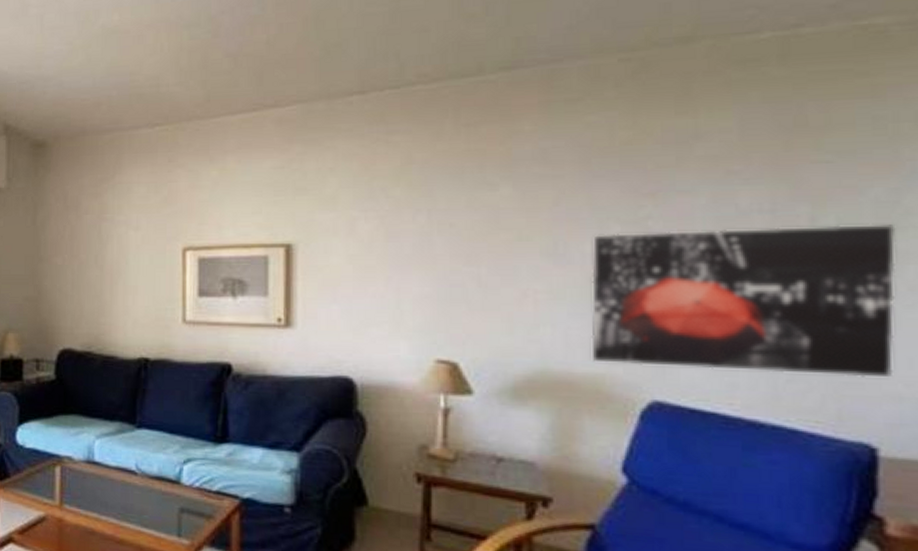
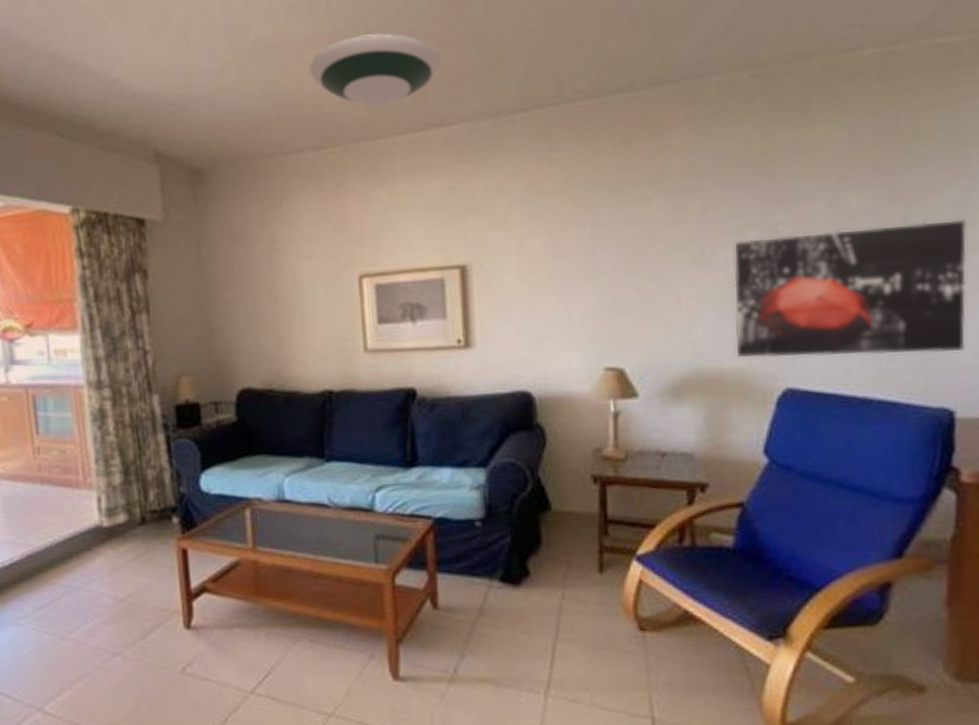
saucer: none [151,18,279,88] -> present [309,33,441,107]

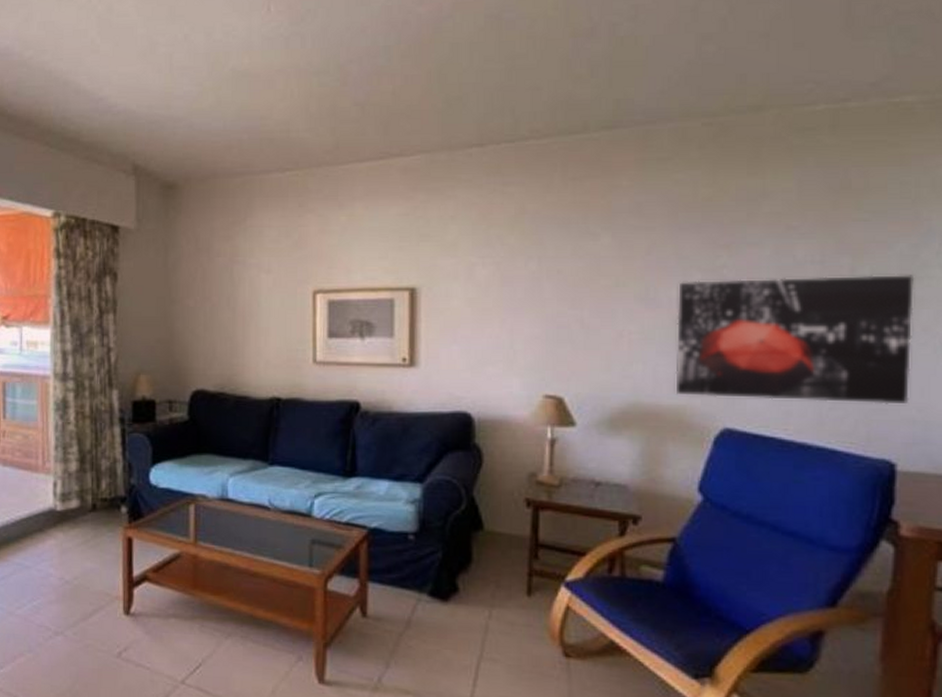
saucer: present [309,33,441,107] -> none [281,67,404,135]

